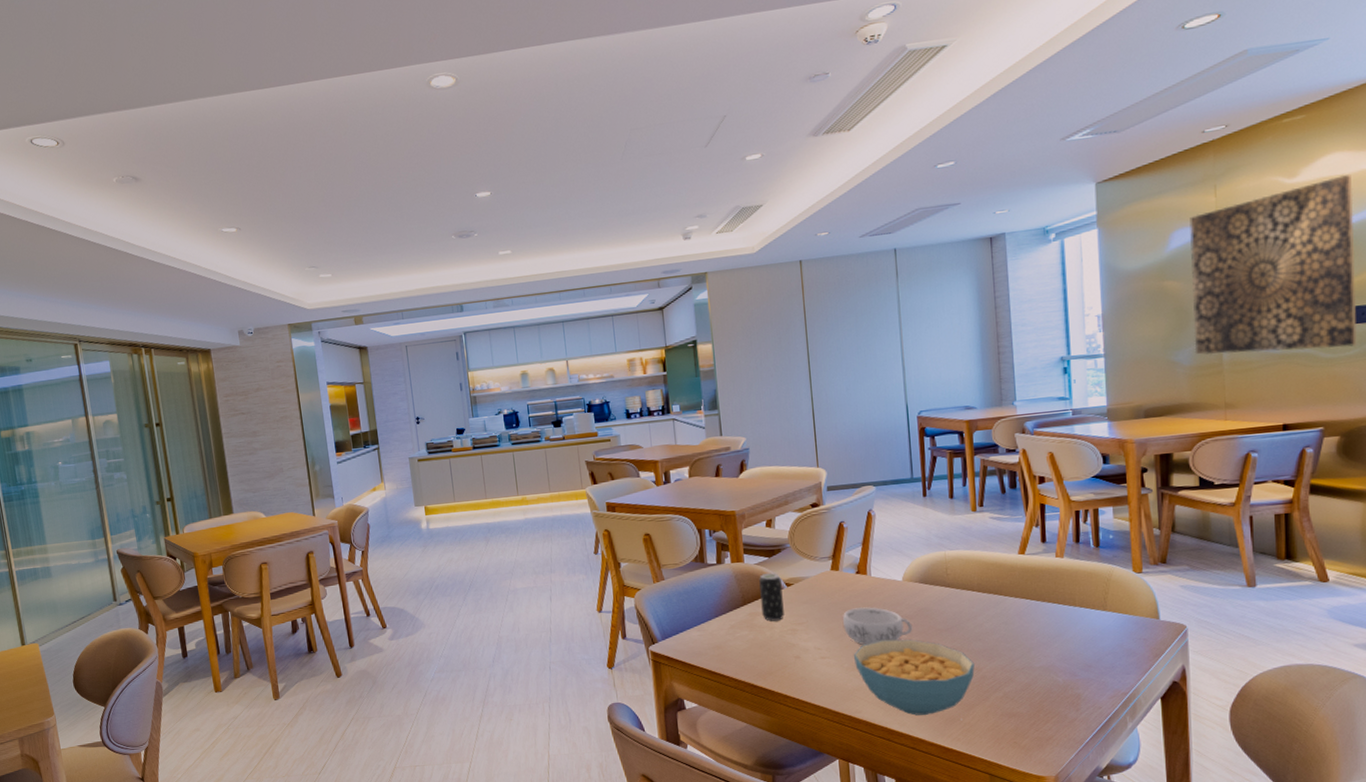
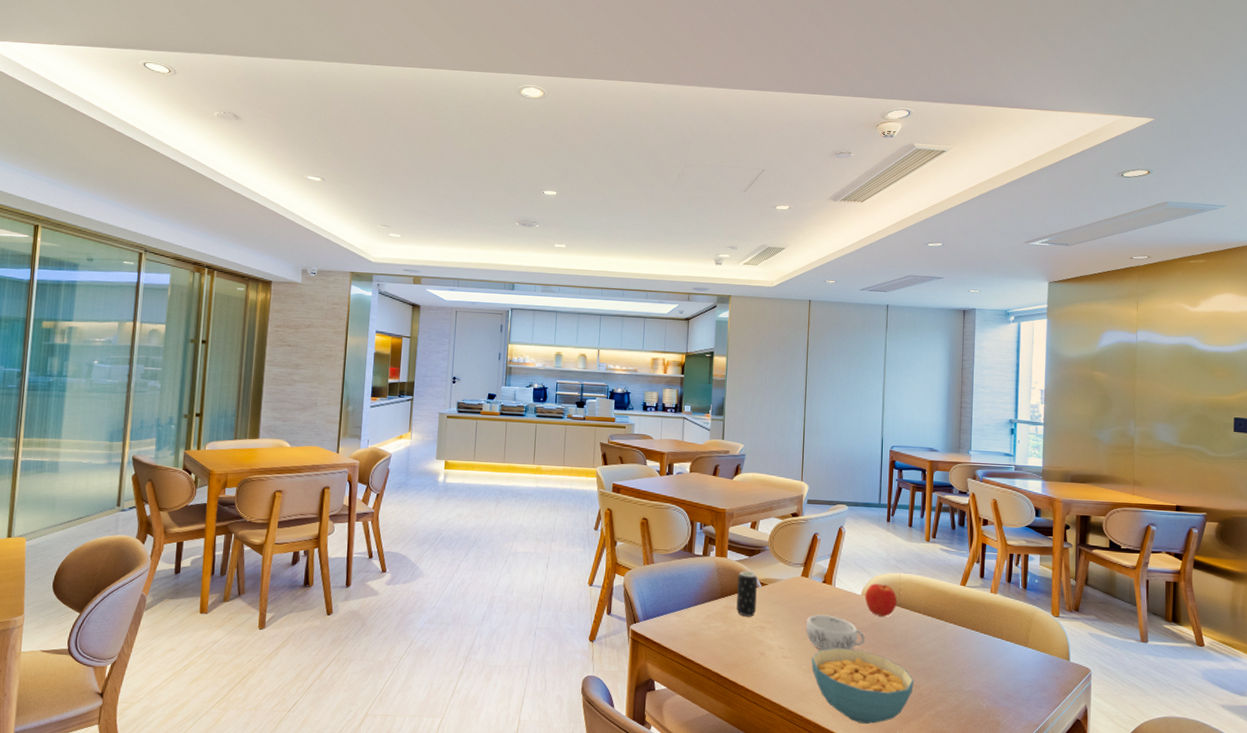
apple: none [906,565,946,601] -> present [865,583,897,617]
wall art: present [1189,174,1357,355] -> none [1113,312,1237,450]

